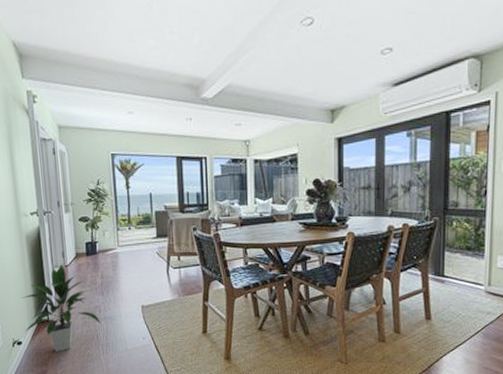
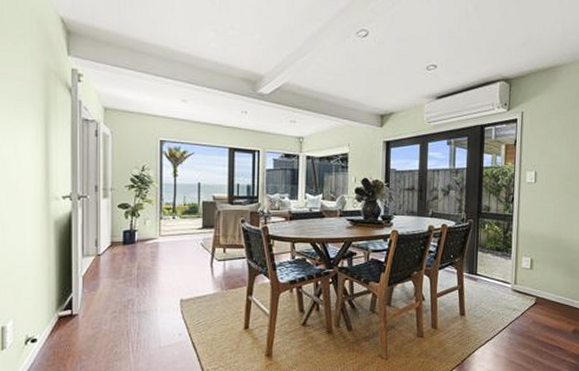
indoor plant: present [21,264,102,352] -> none [41,253,134,350]

